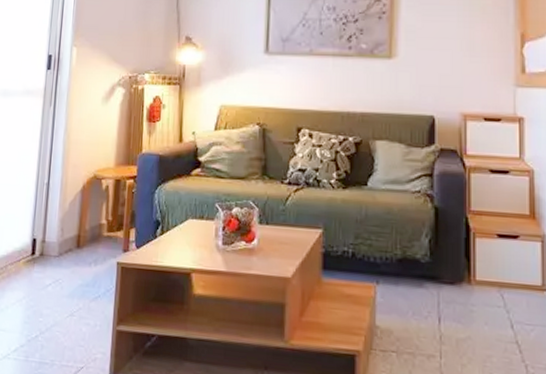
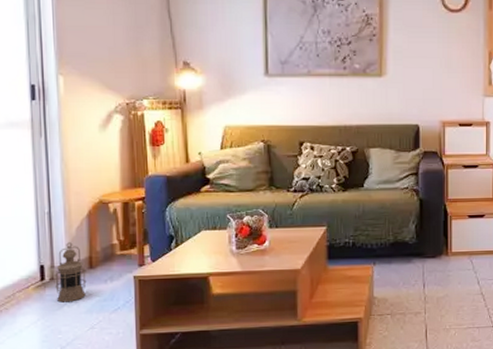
lantern: none [43,217,73,283] -> present [55,242,87,303]

